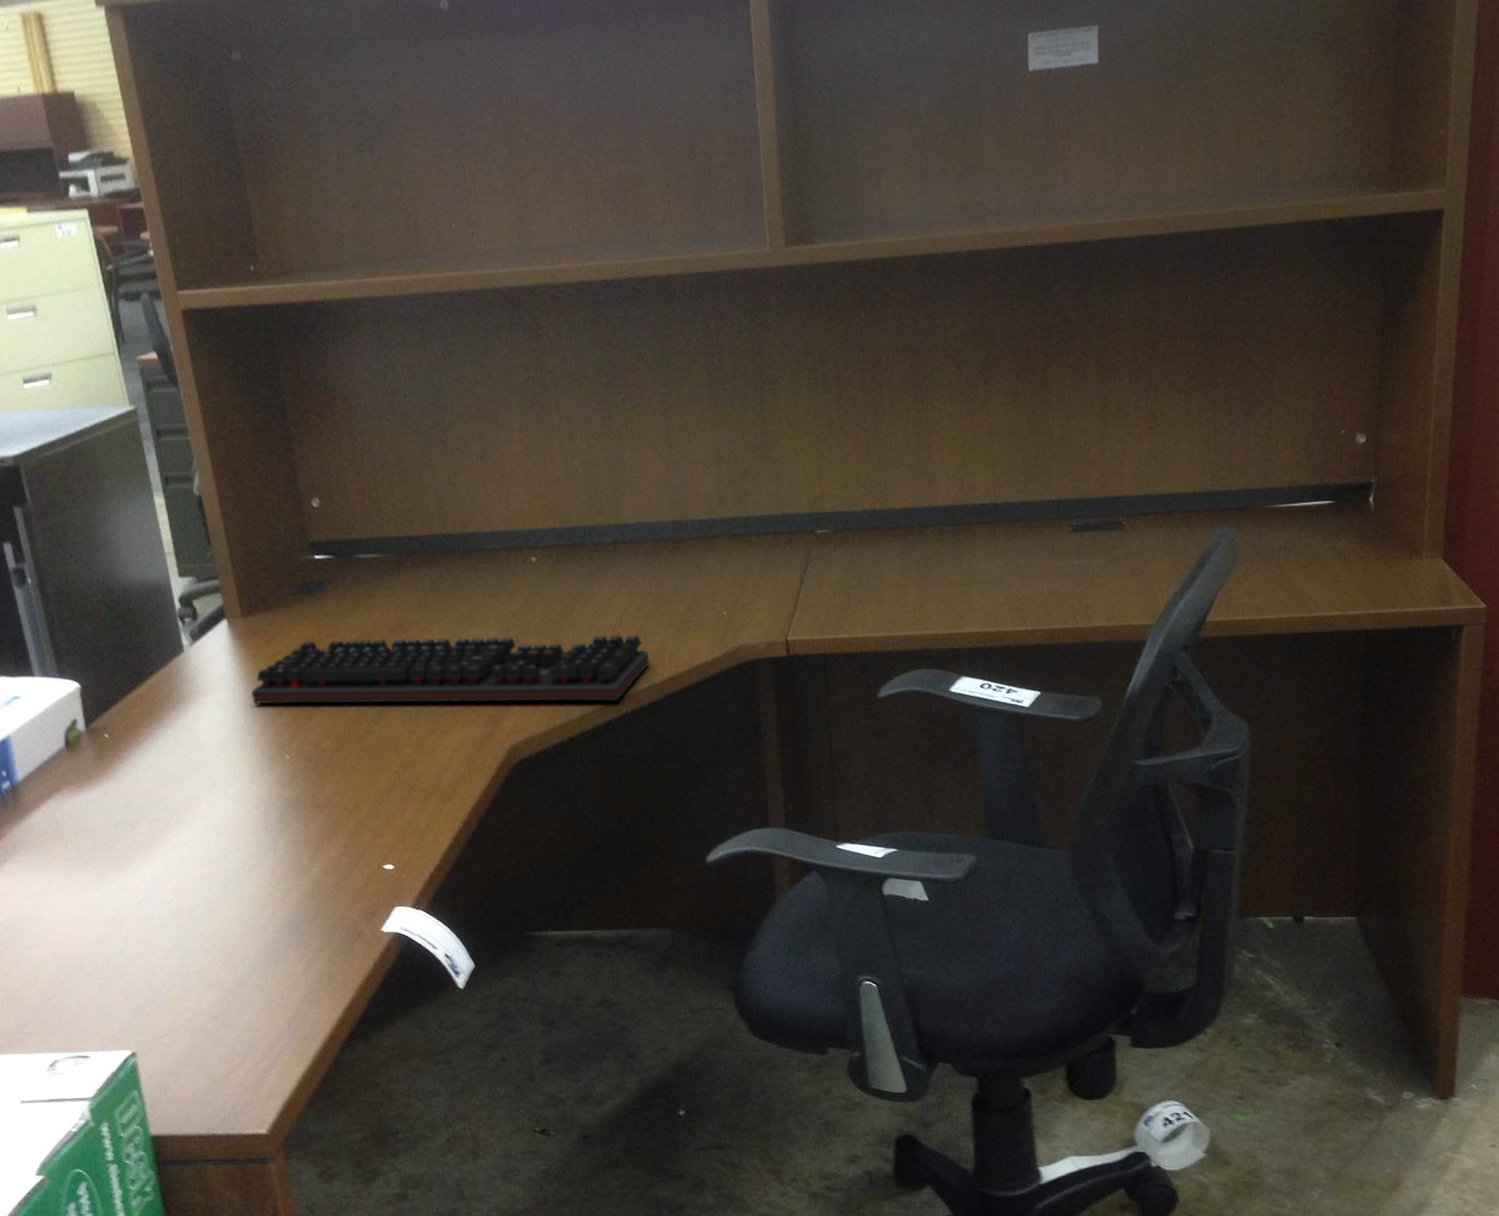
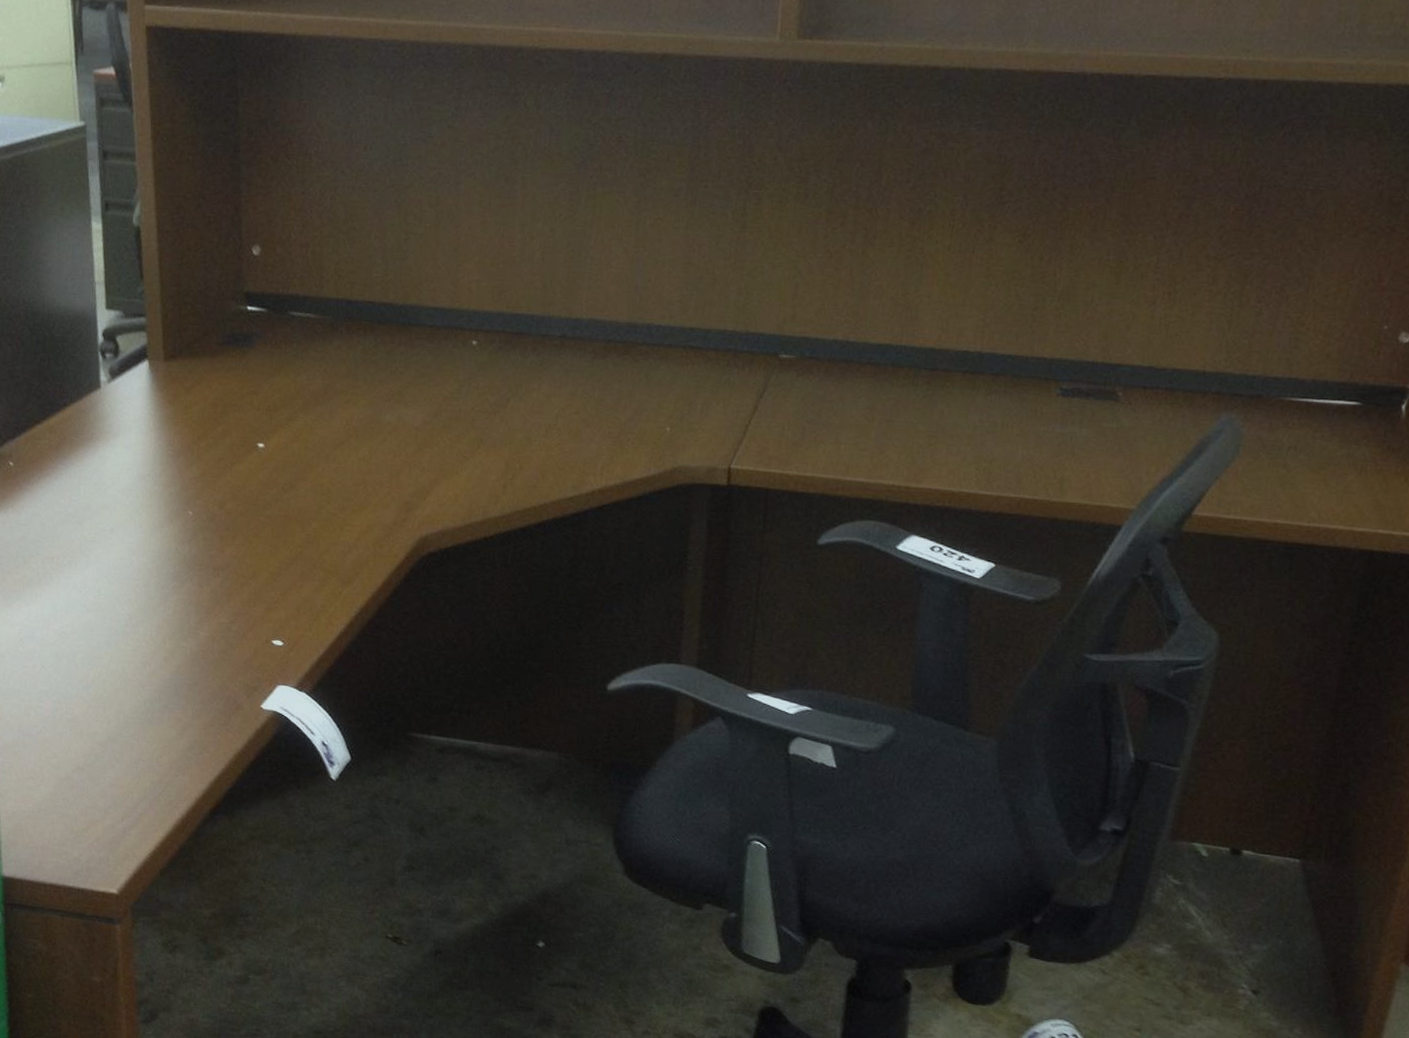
keyboard: present [251,634,650,705] -> none [162,394,581,506]

